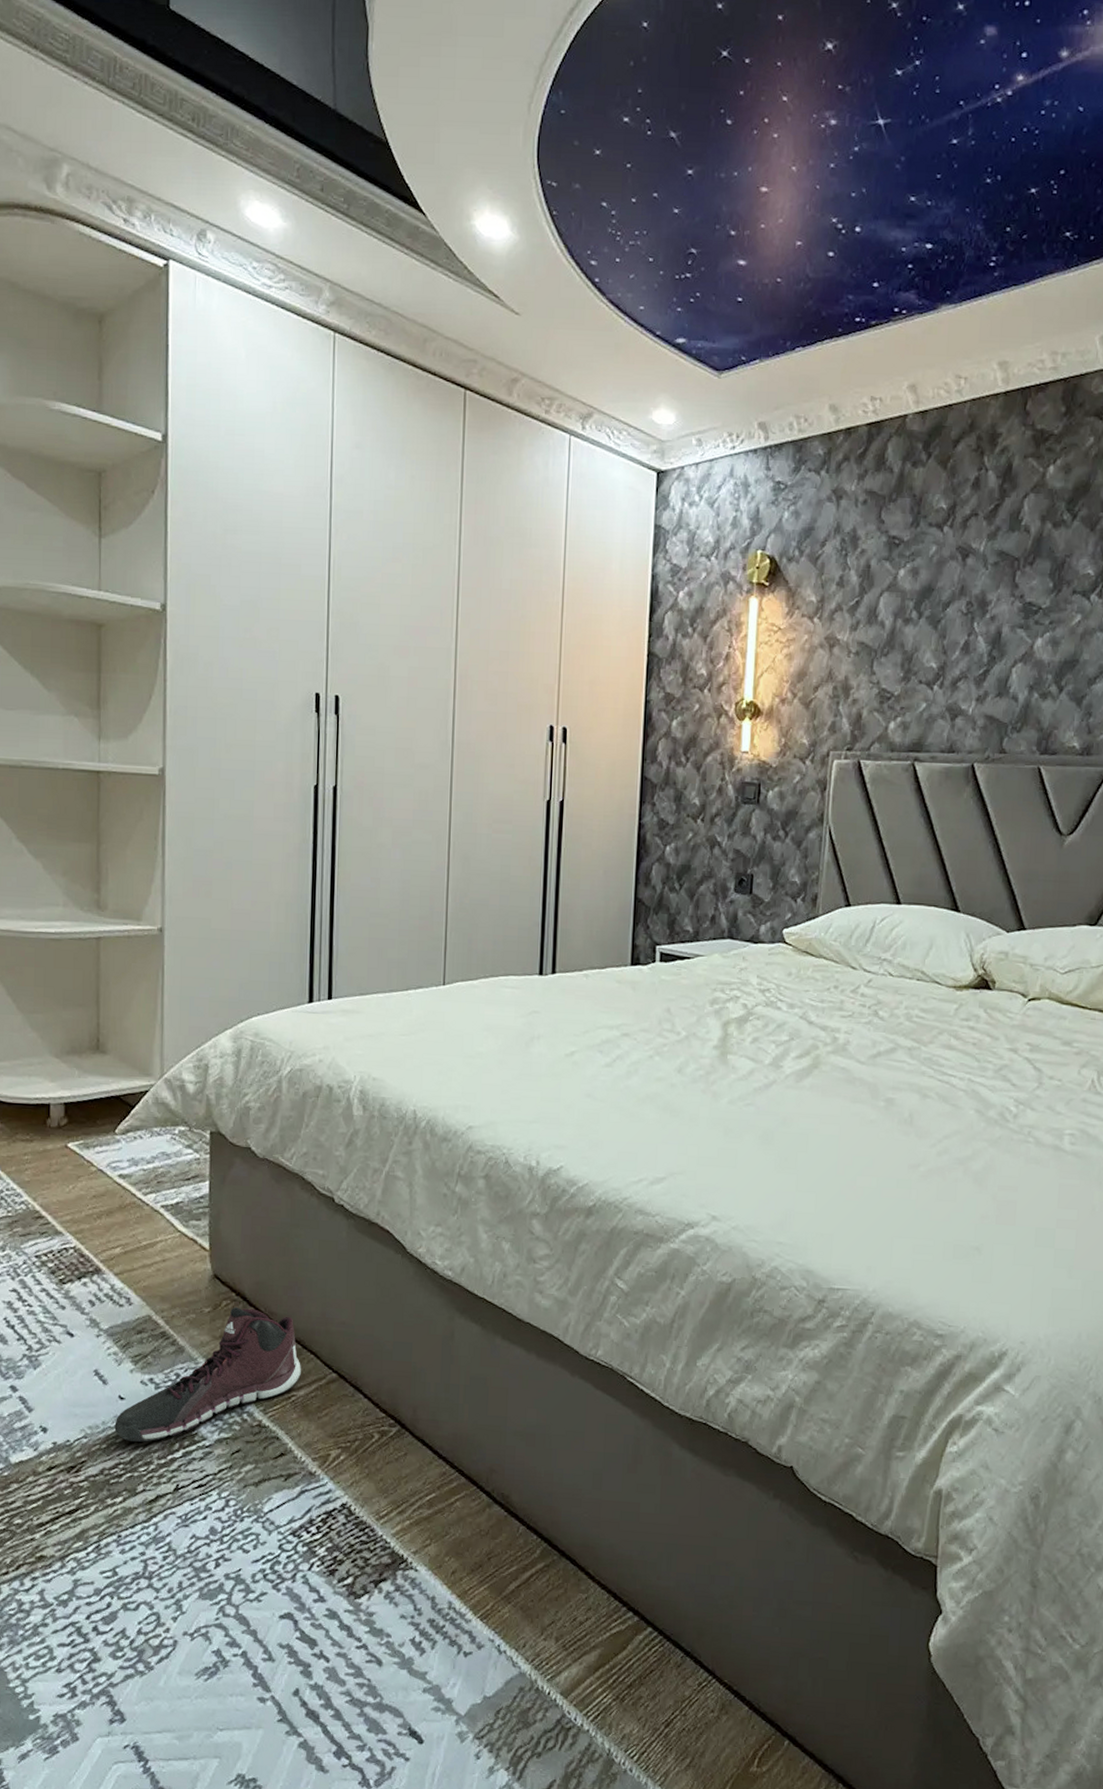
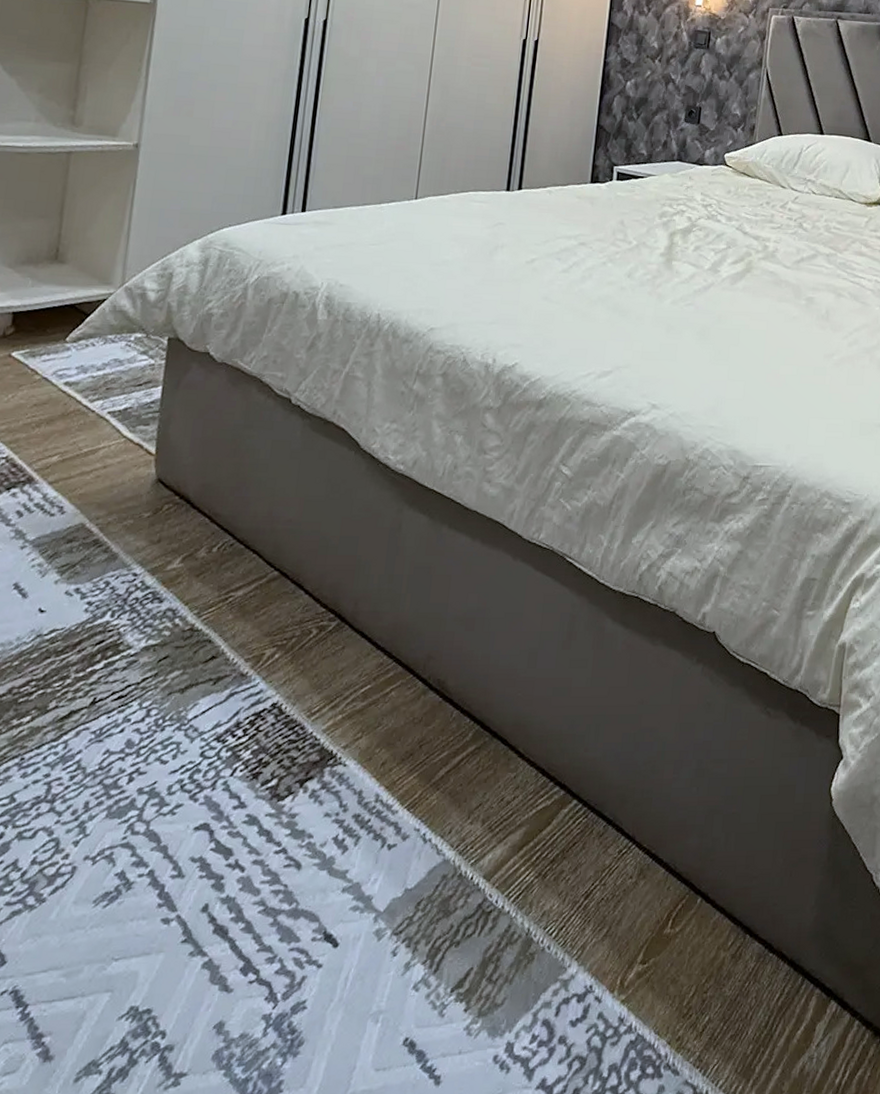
sneaker: present [114,1306,301,1442] -> none [30,510,242,656]

